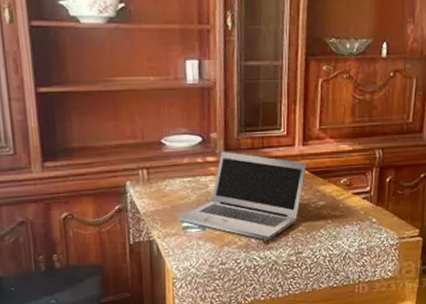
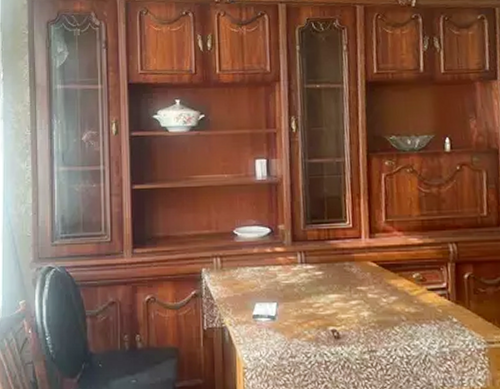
laptop: present [179,151,307,241] -> none [249,242,375,336]

